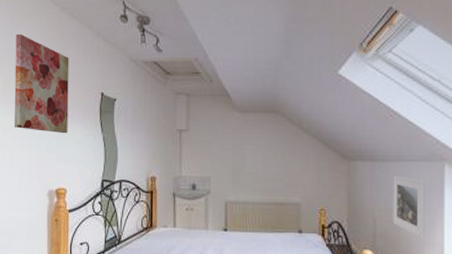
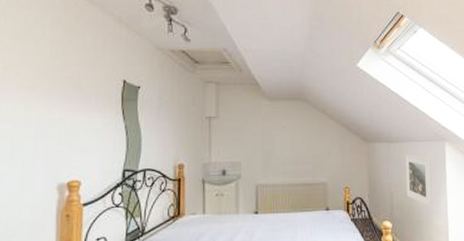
wall art: present [14,33,69,134] -> none [15,16,87,123]

